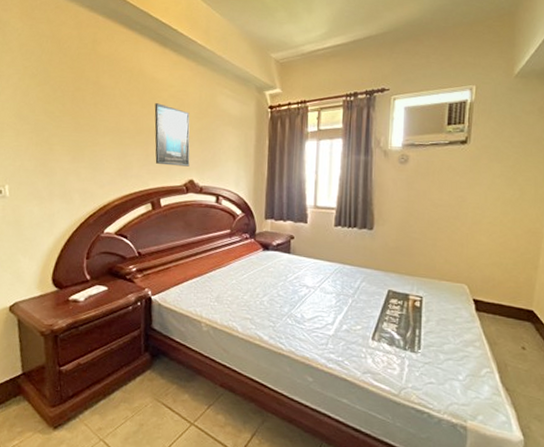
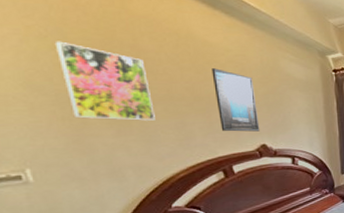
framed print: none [41,79,103,150] -> present [54,41,155,121]

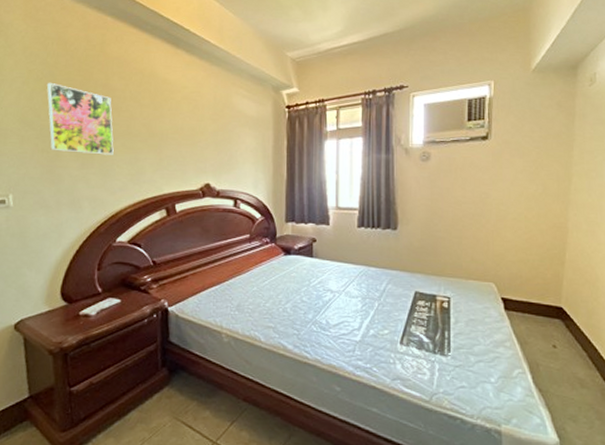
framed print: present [211,68,260,132] -> none [167,105,206,170]

